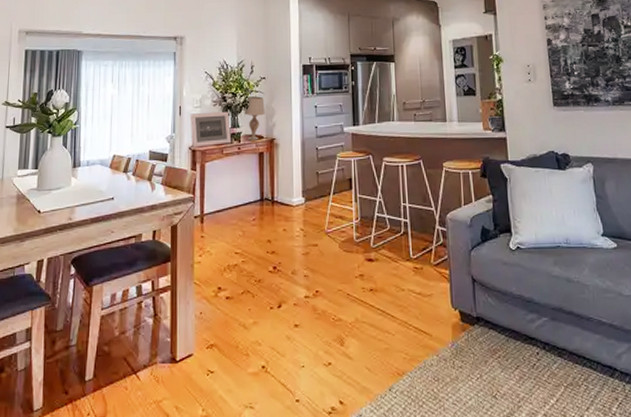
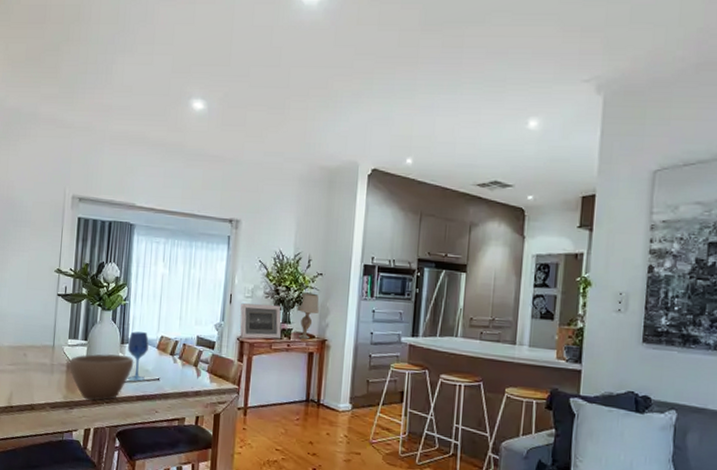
bowl: none [19,179,87,229] -> present [69,354,134,400]
wineglass: none [80,153,101,204] -> present [127,331,149,382]

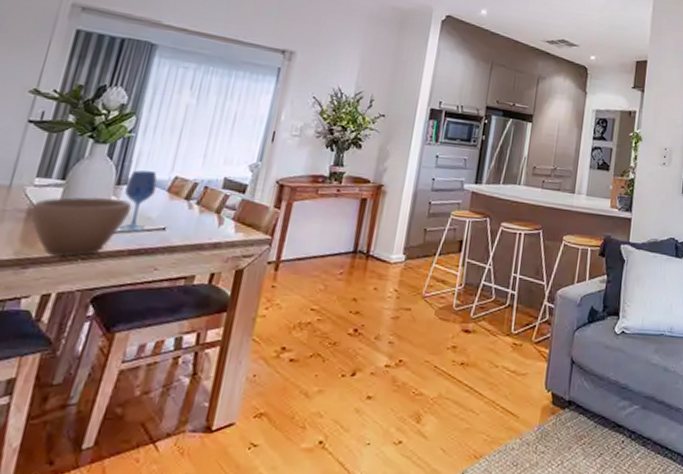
picture frame: present [240,303,282,339] -> none [280,142,334,184]
table lamp: present [297,292,320,341] -> none [351,133,379,185]

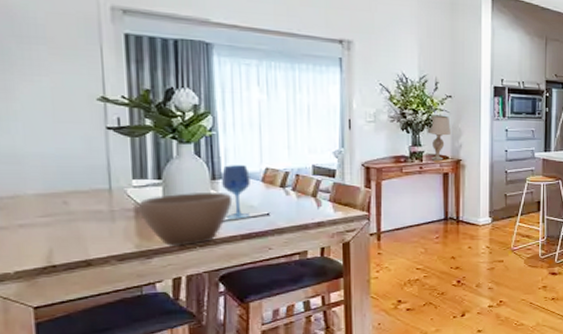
table lamp: none [351,133,379,185] -> present [427,115,451,162]

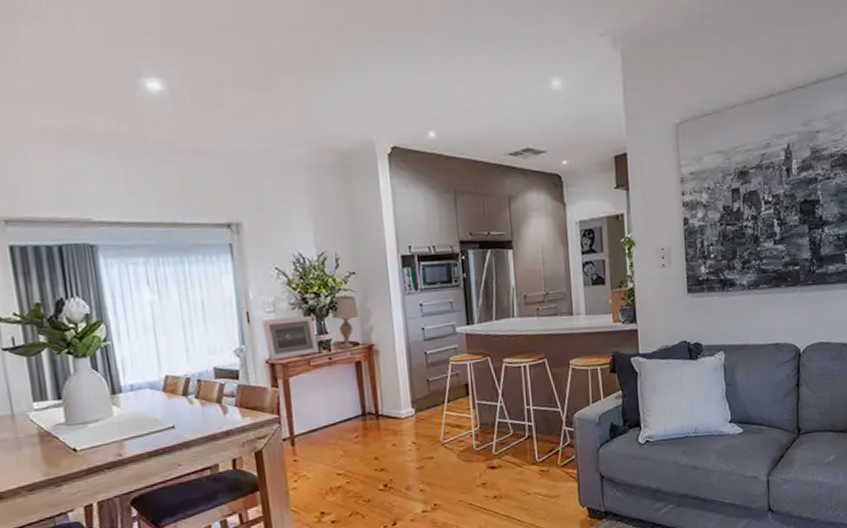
bowl: present [137,193,233,245] -> none [41,407,136,470]
wineglass: present [222,165,250,219] -> none [121,375,155,436]
picture frame: none [361,128,413,165] -> present [261,315,320,361]

